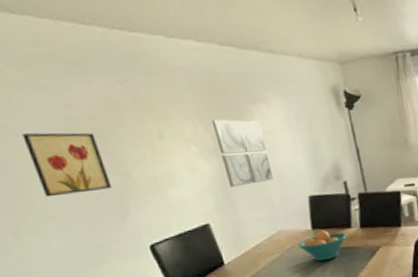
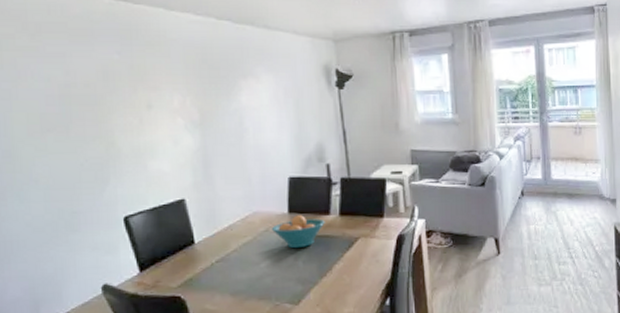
wall art: present [22,132,112,197] -> none [22,97,97,161]
wall art: present [211,120,274,187] -> none [200,93,255,163]

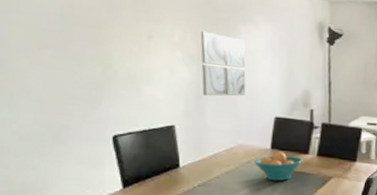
wall art: none [200,93,255,163] -> present [200,31,246,96]

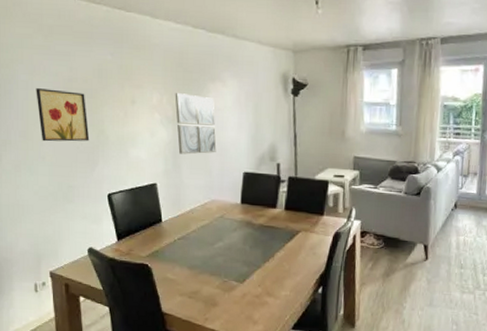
wall art: none [22,11,93,76] -> present [36,88,90,142]
fruit bowl: present [254,151,303,181] -> none [226,206,272,235]

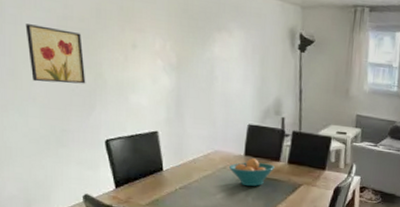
wall art: present [175,93,217,155] -> none [179,40,221,104]
fruit bowl: none [226,206,272,235] -> present [229,158,275,187]

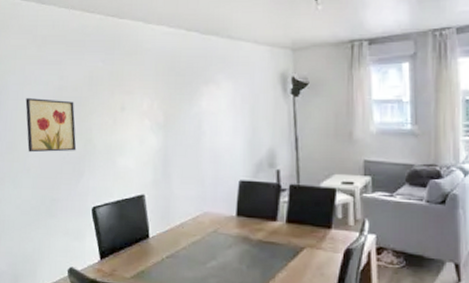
fruit bowl: present [229,158,275,187] -> none [220,219,271,253]

